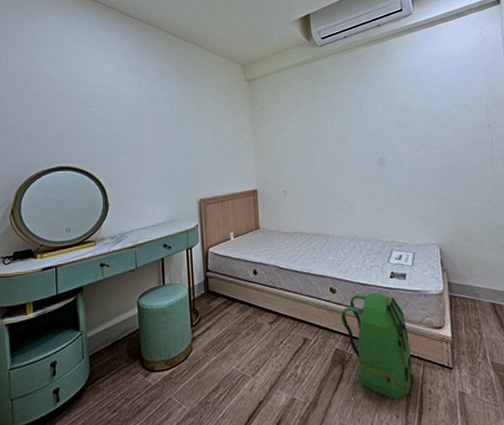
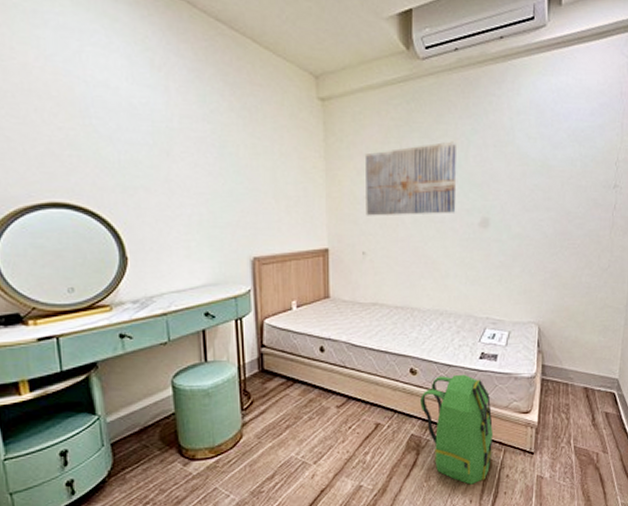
wall art: none [281,102,357,163] -> present [364,141,457,216]

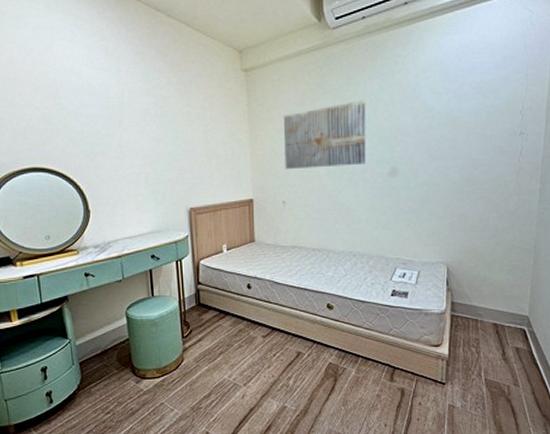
backpack: present [420,375,493,485] -> none [337,310,405,410]

